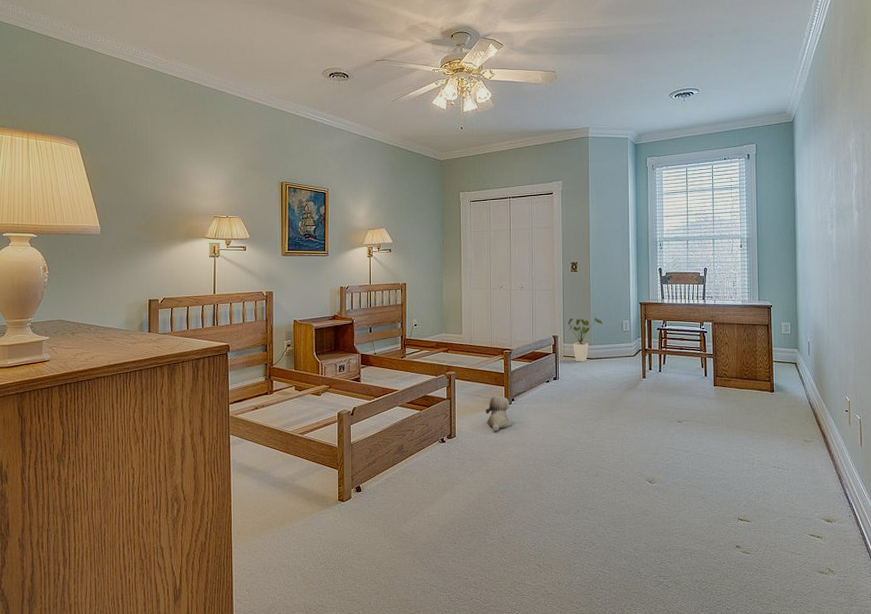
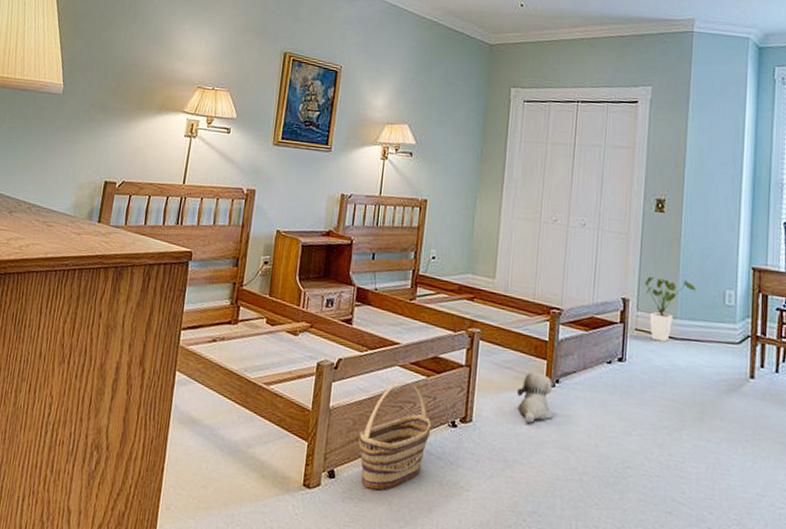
basket: none [375,416,427,495] -> present [358,380,432,491]

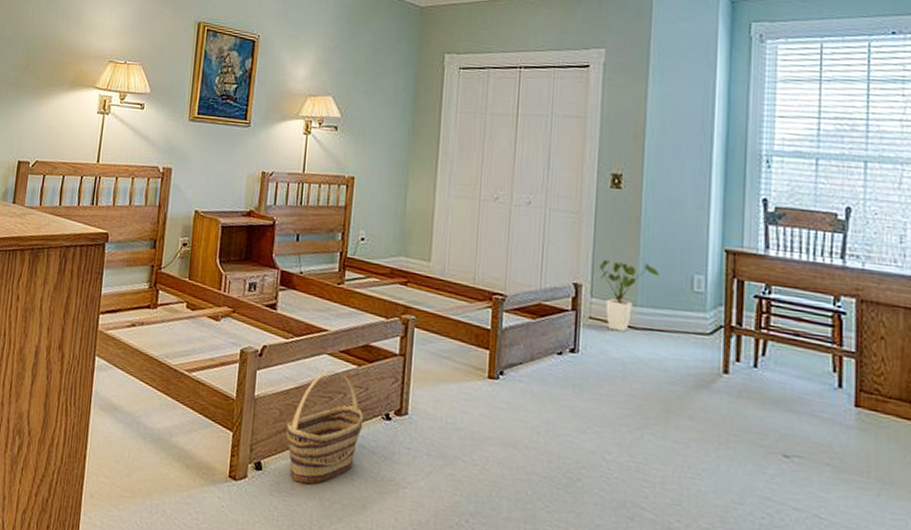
plush toy: present [516,371,553,423] -> none [456,362,497,418]

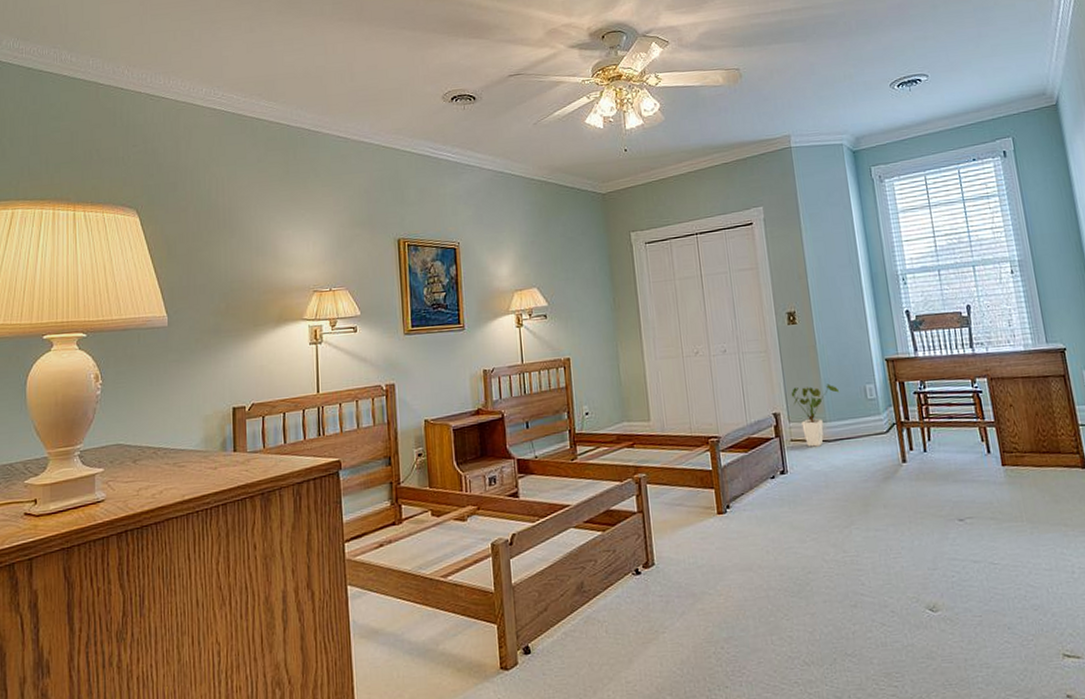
basket: present [285,369,364,485] -> none [547,540,617,656]

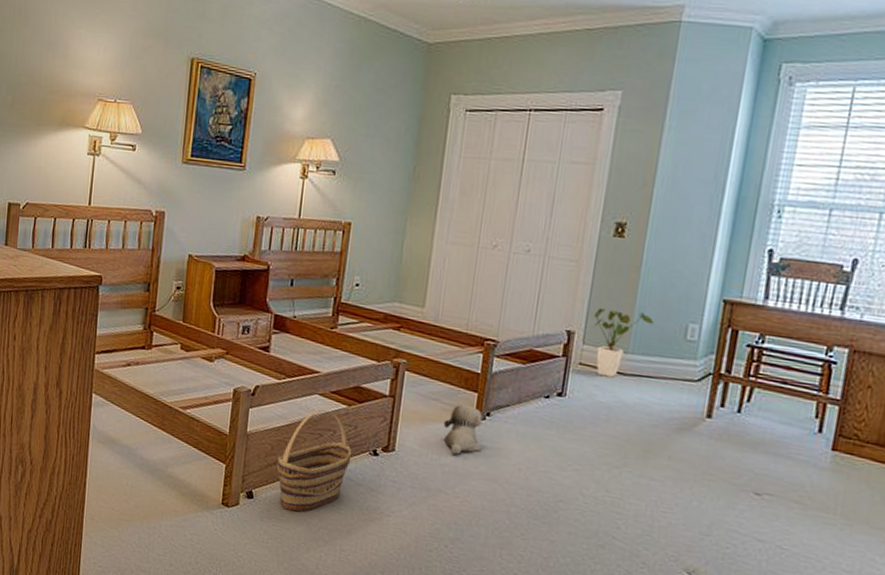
basket: none [547,540,617,656] -> present [276,409,352,512]
plush toy: none [691,502,731,553] -> present [443,404,483,455]

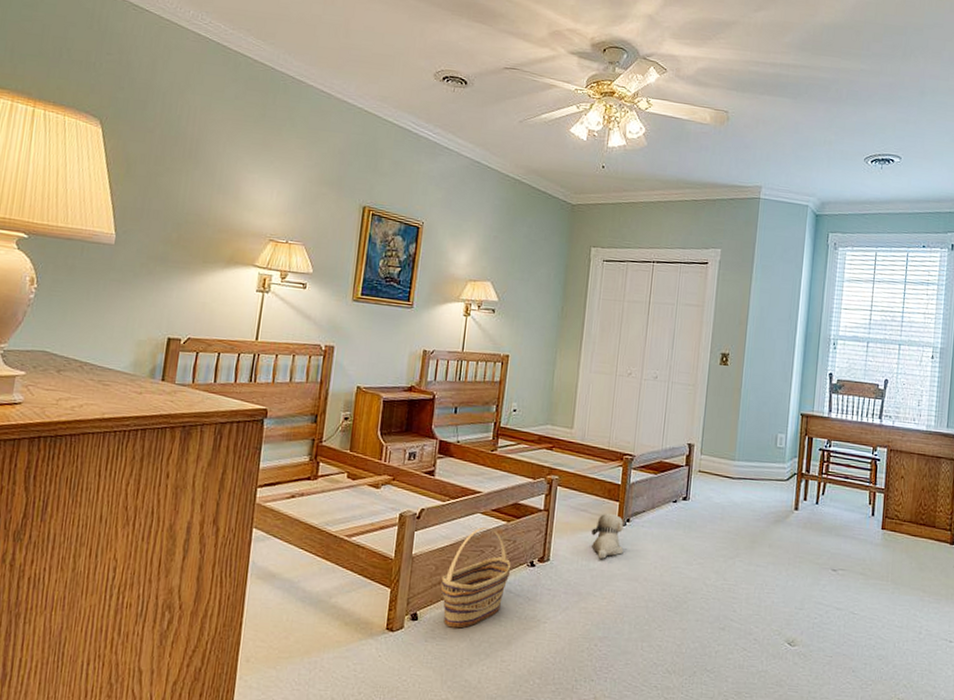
house plant: present [593,308,655,378] -> none [708,424,753,482]

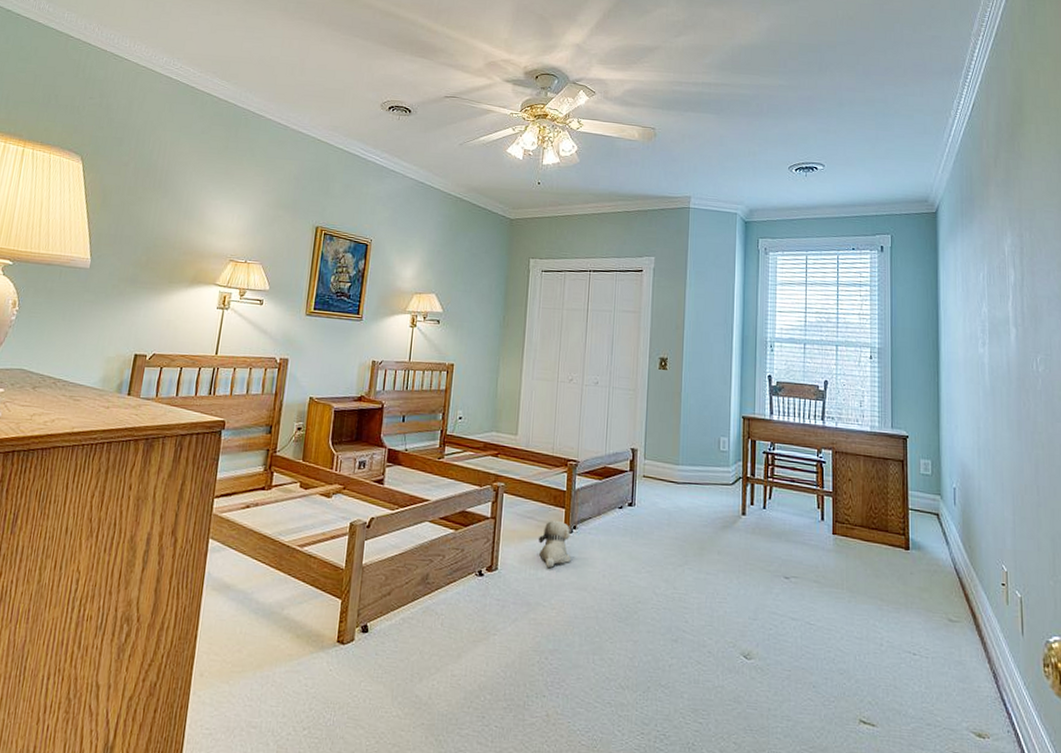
basket: present [440,526,511,629] -> none [390,535,460,641]

